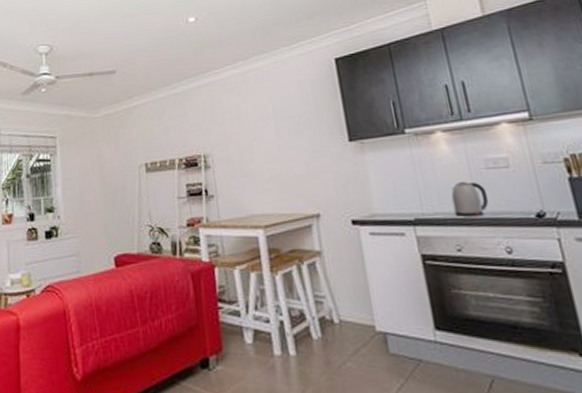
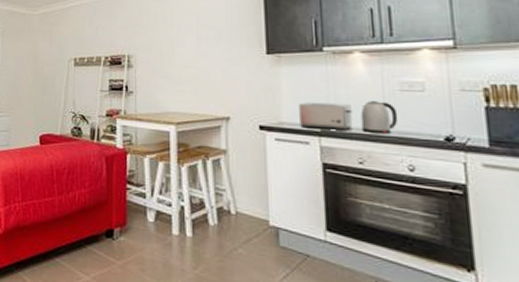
toaster: none [389,187,446,218] -> present [299,102,353,131]

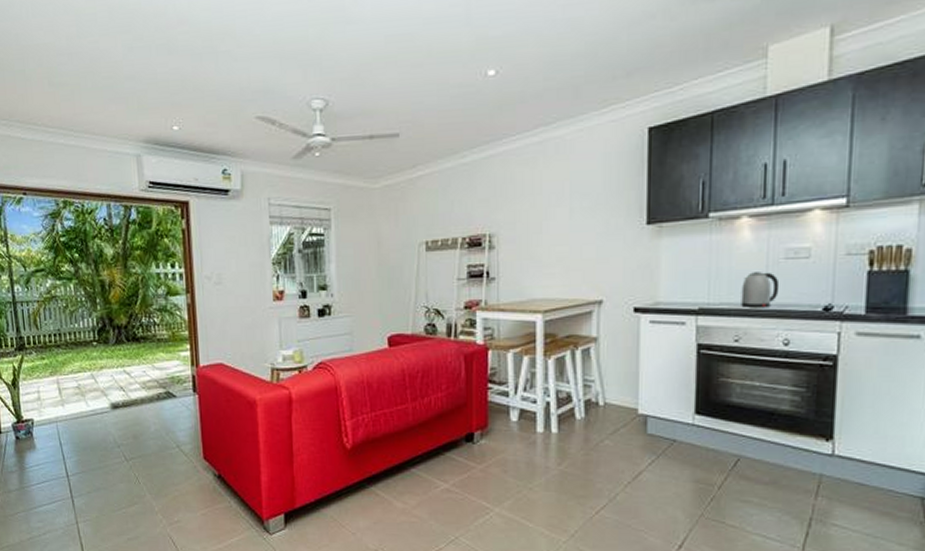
toaster: present [299,102,353,131] -> none [677,276,733,308]

